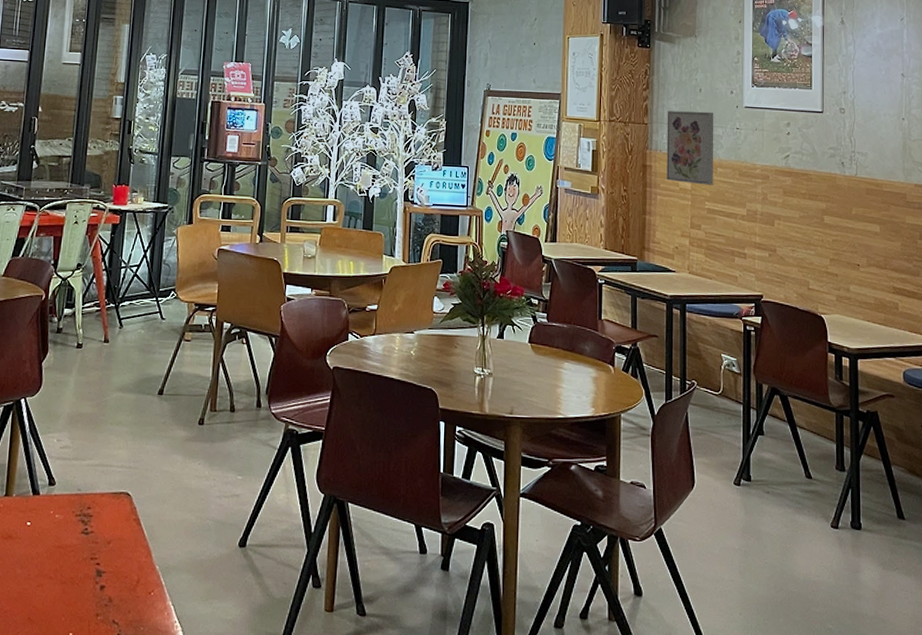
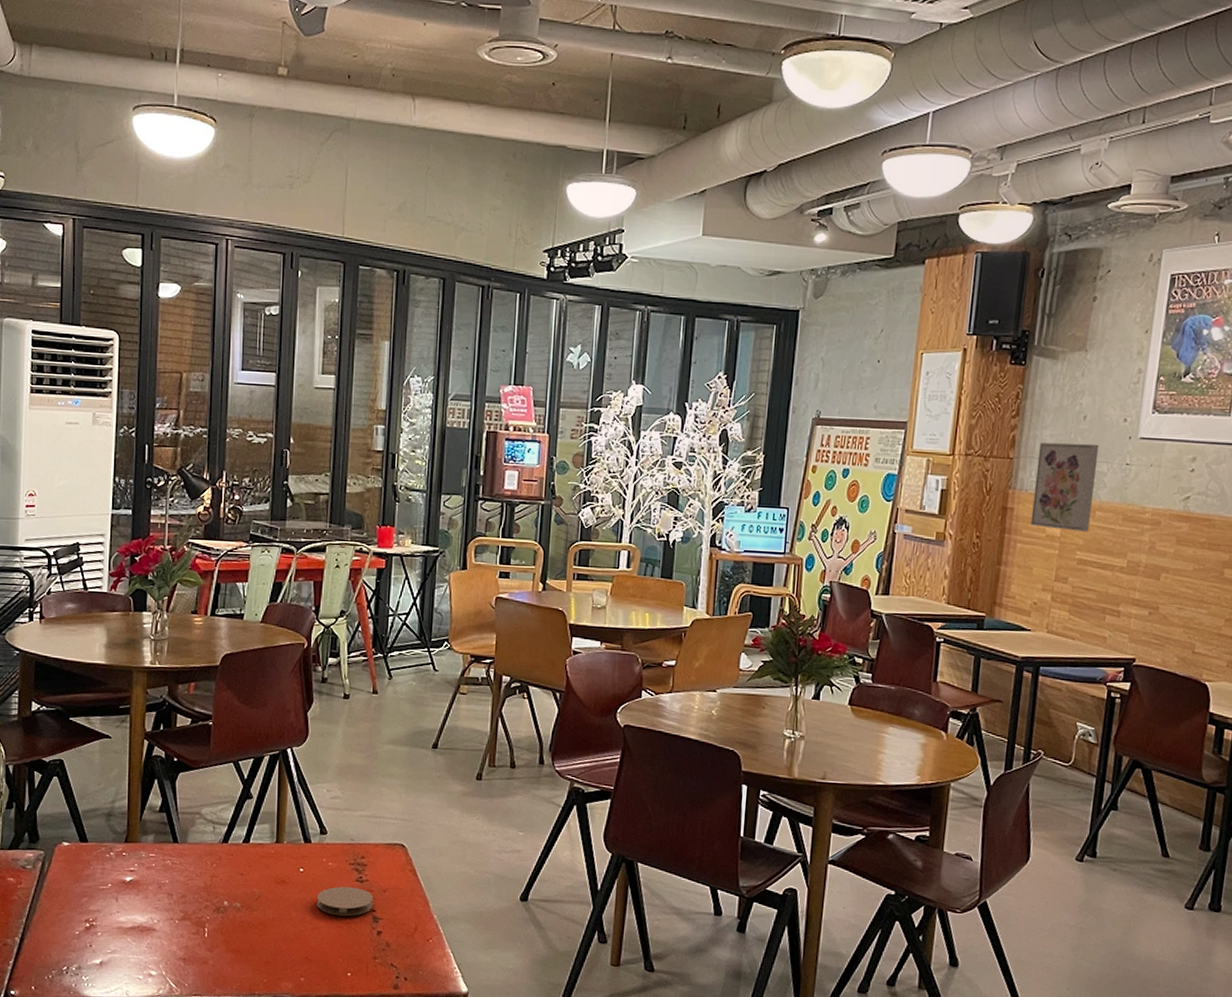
coaster: none [41,539,97,572] -> present [316,886,373,917]

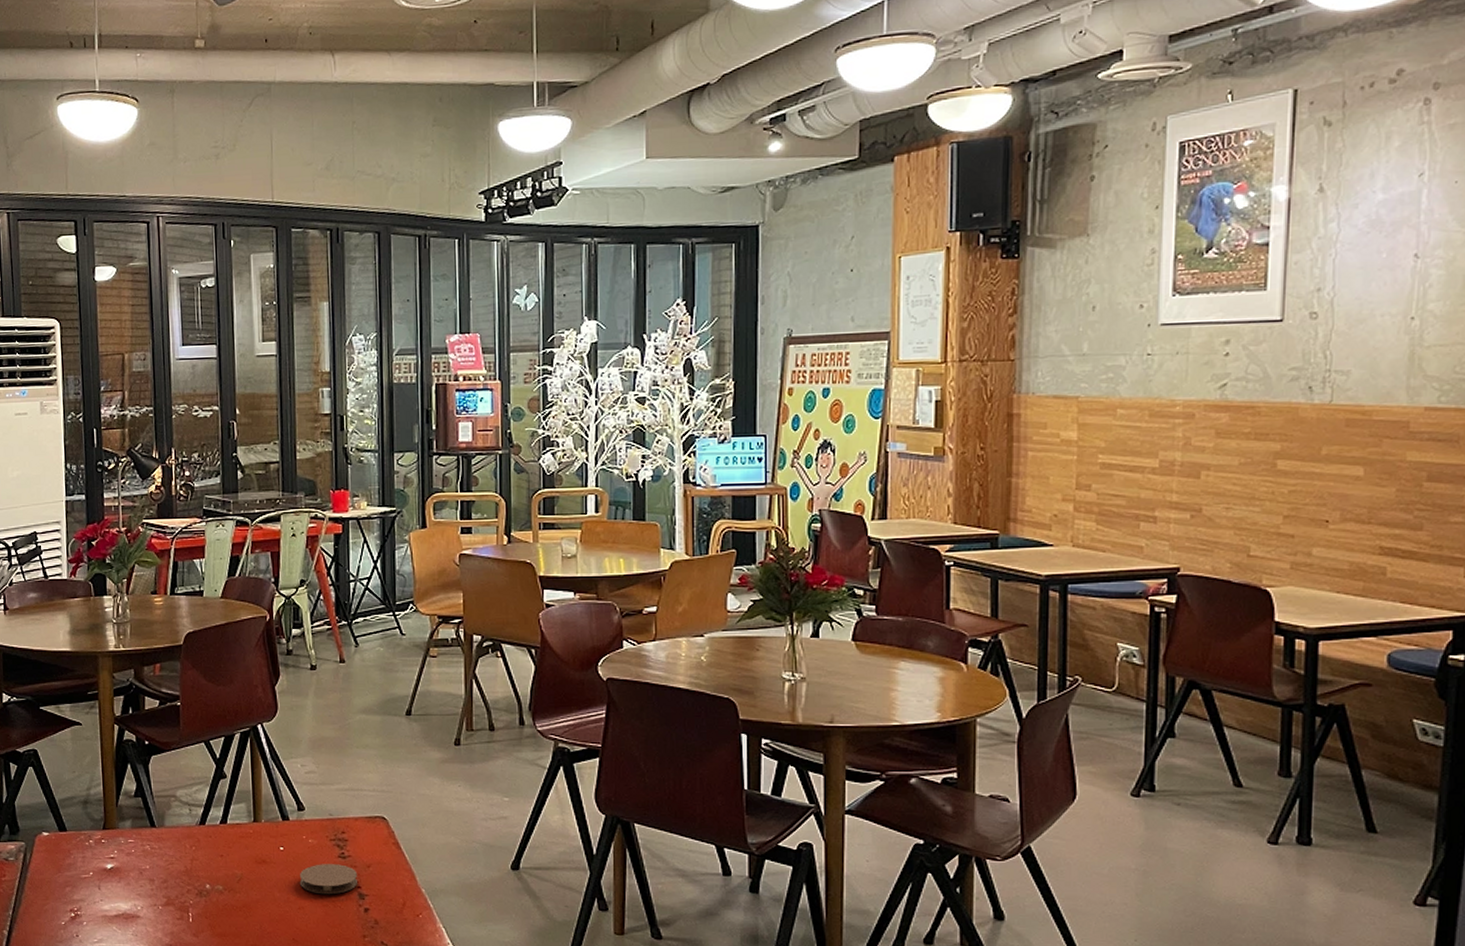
wall art: present [1030,442,1100,532] -> none [1042,335,1114,433]

